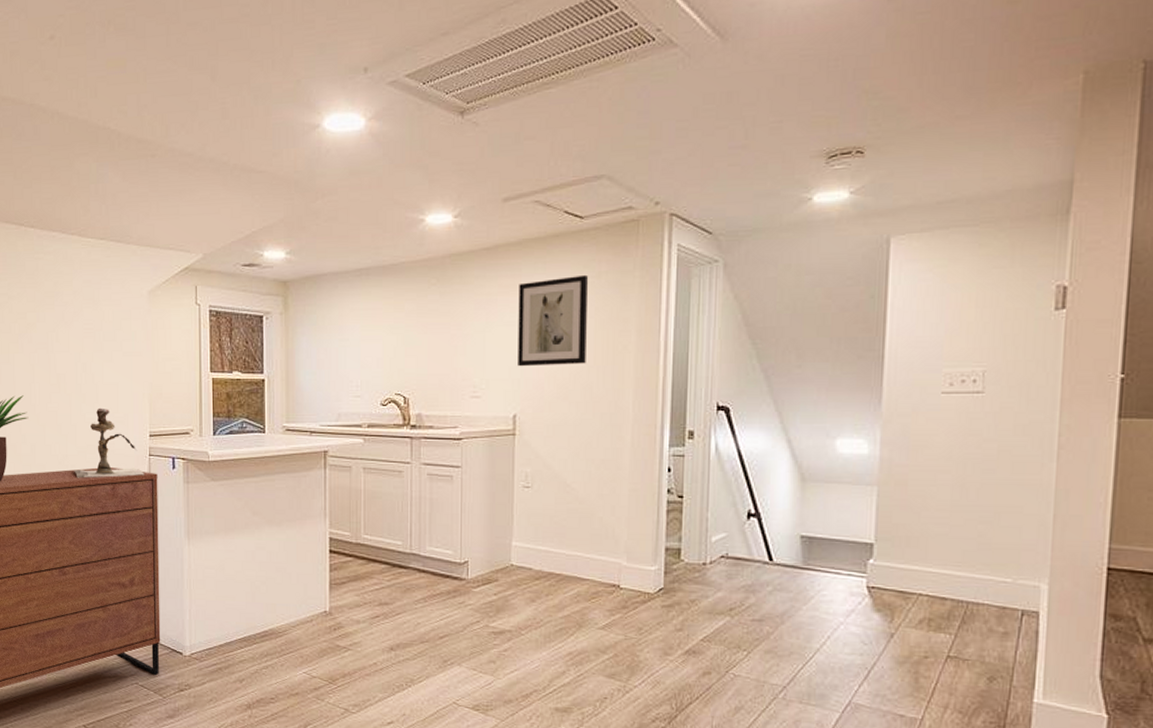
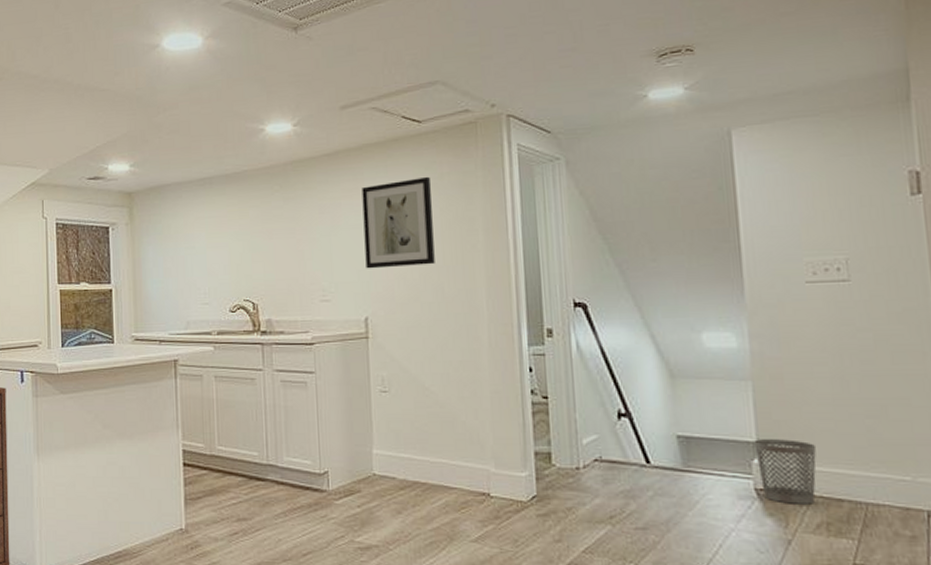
wastebasket: none [871,541,928,602] -> present [754,439,817,504]

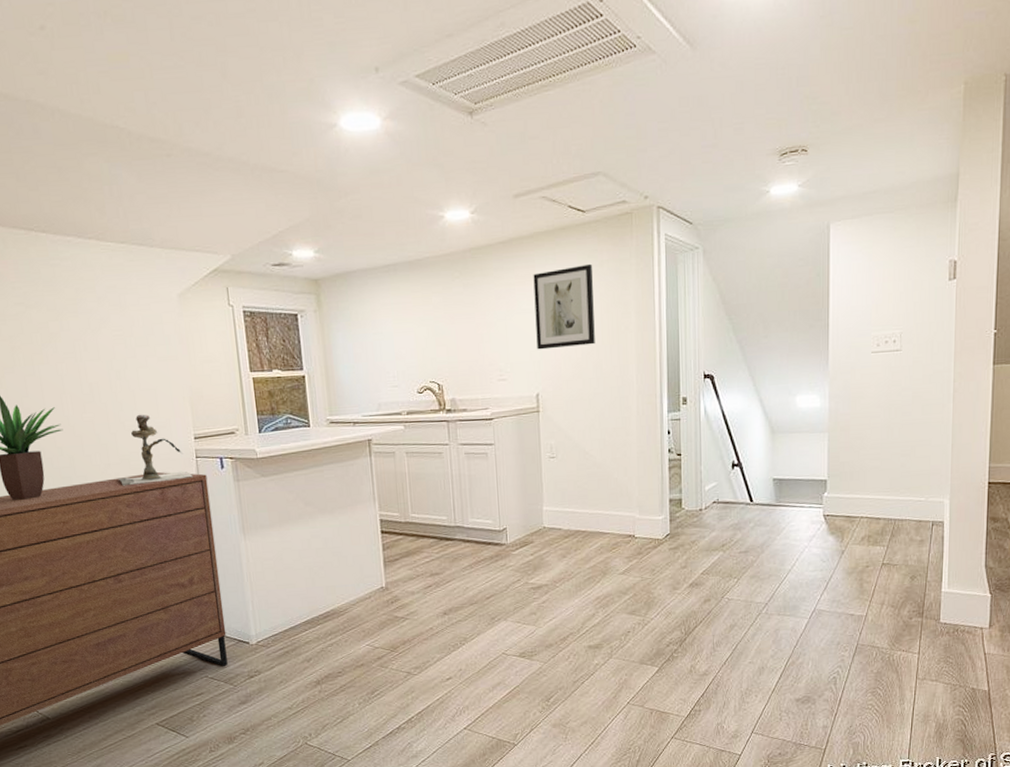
wastebasket: present [754,439,817,504] -> none [826,476,866,525]

